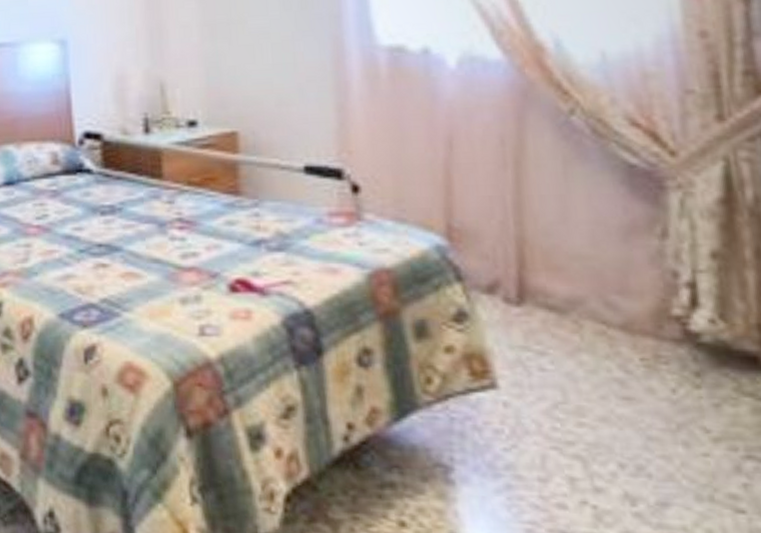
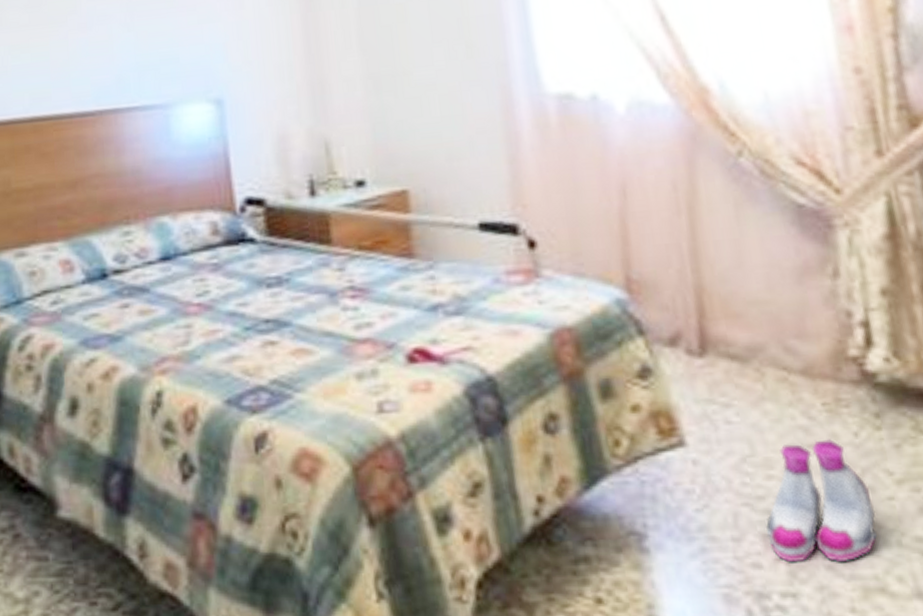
boots: none [573,393,689,512] -> present [765,439,877,563]

